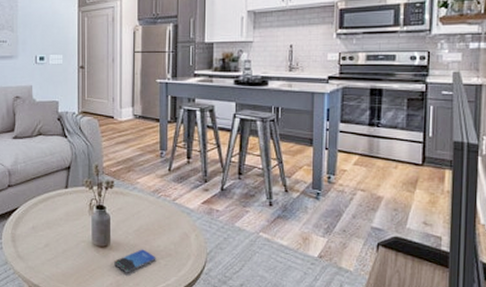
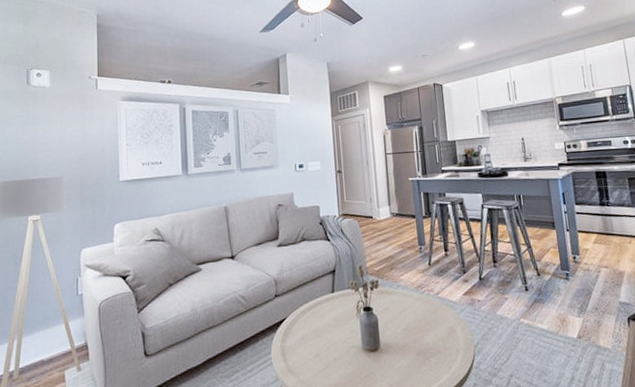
smartphone: present [113,249,156,273] -> none [385,348,427,377]

